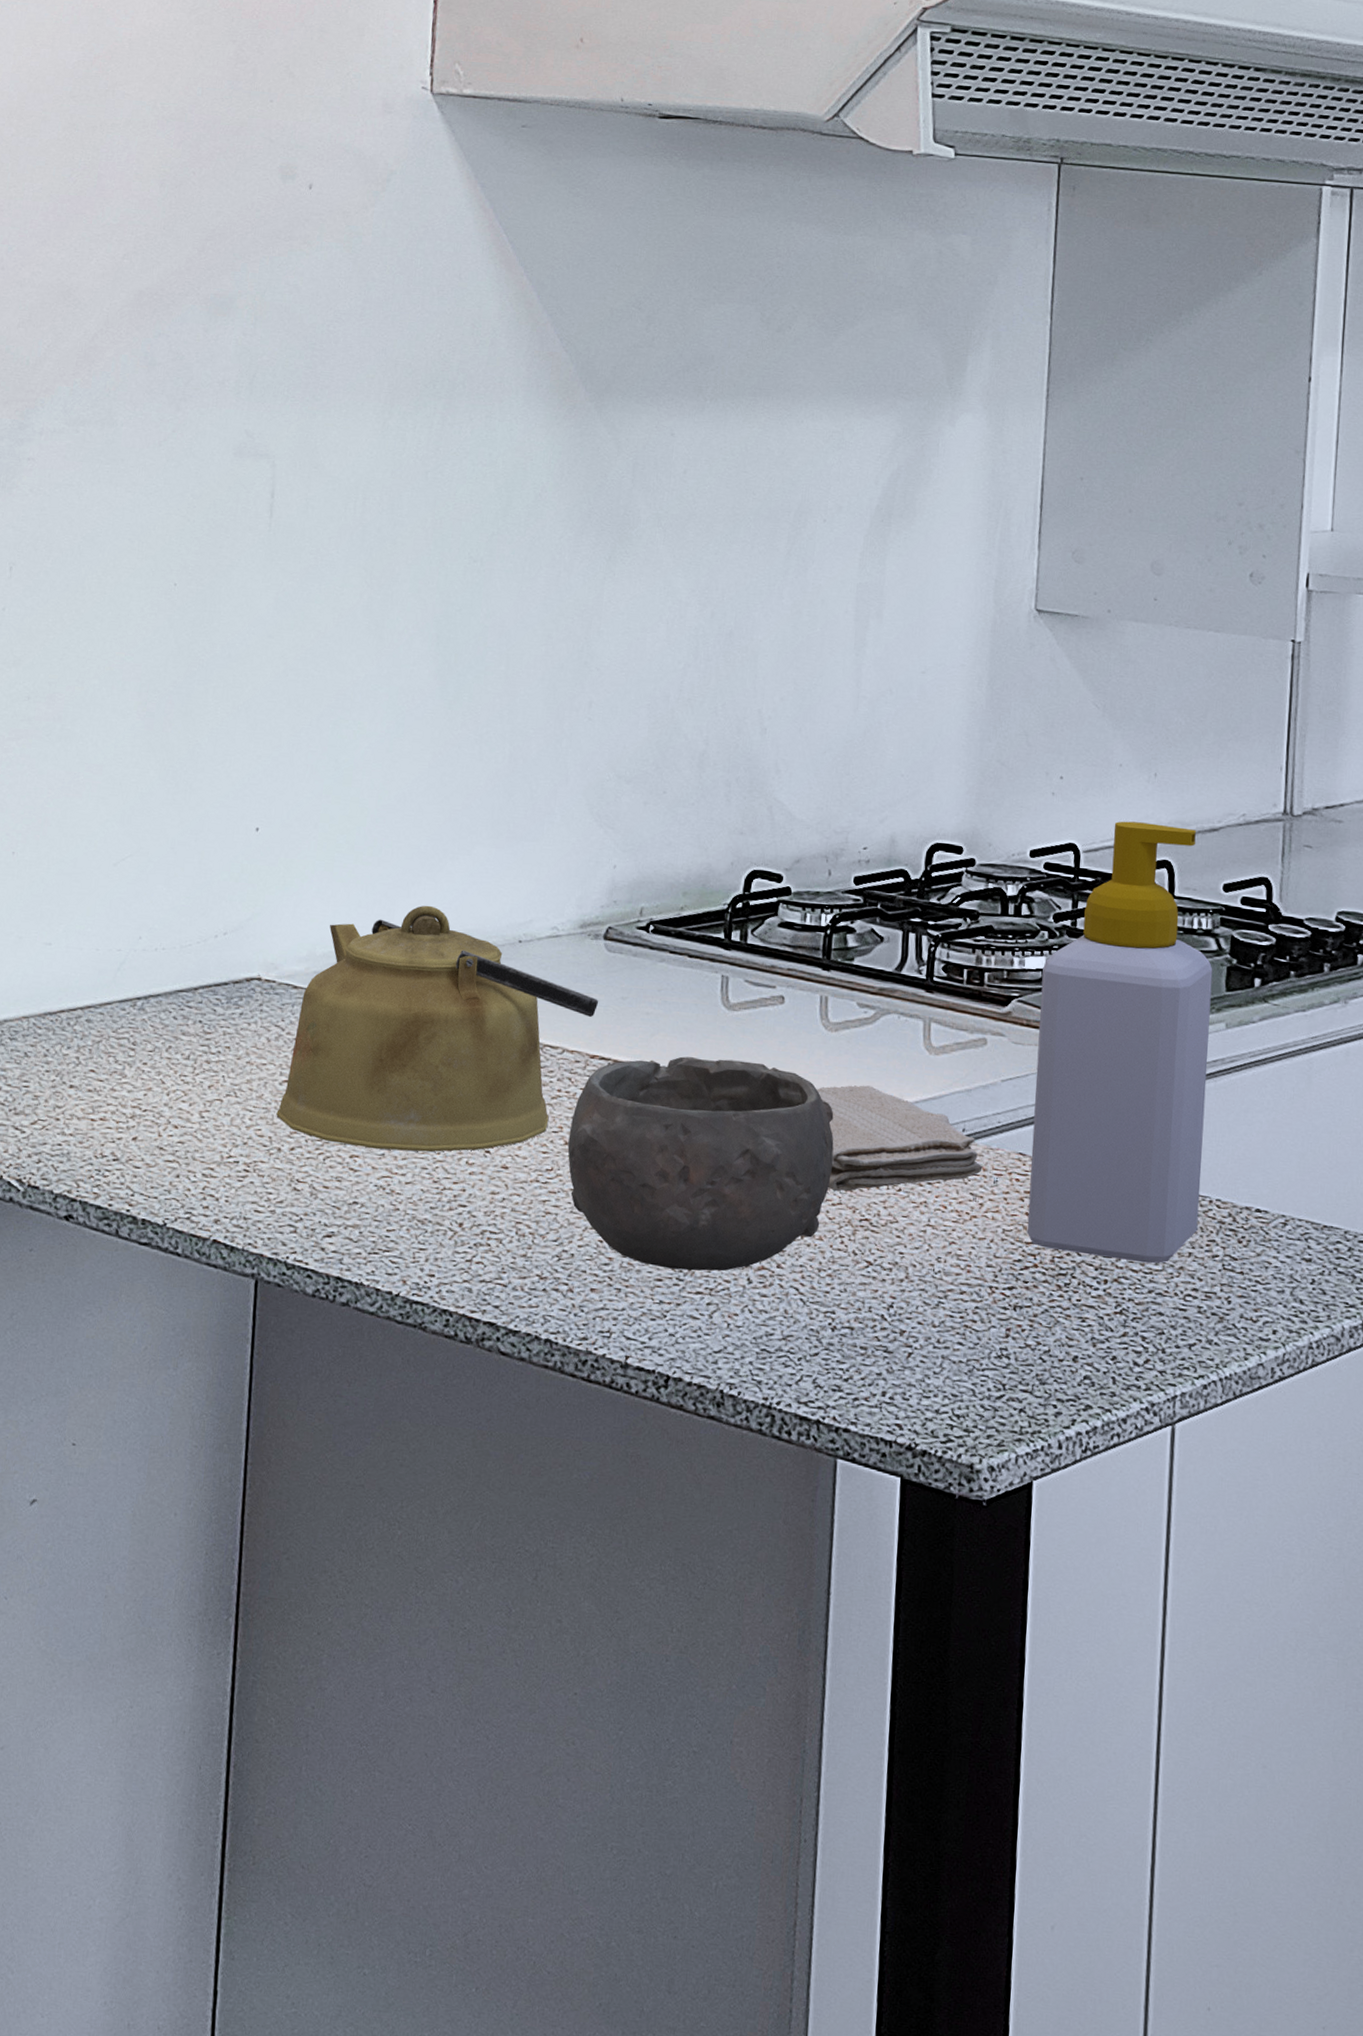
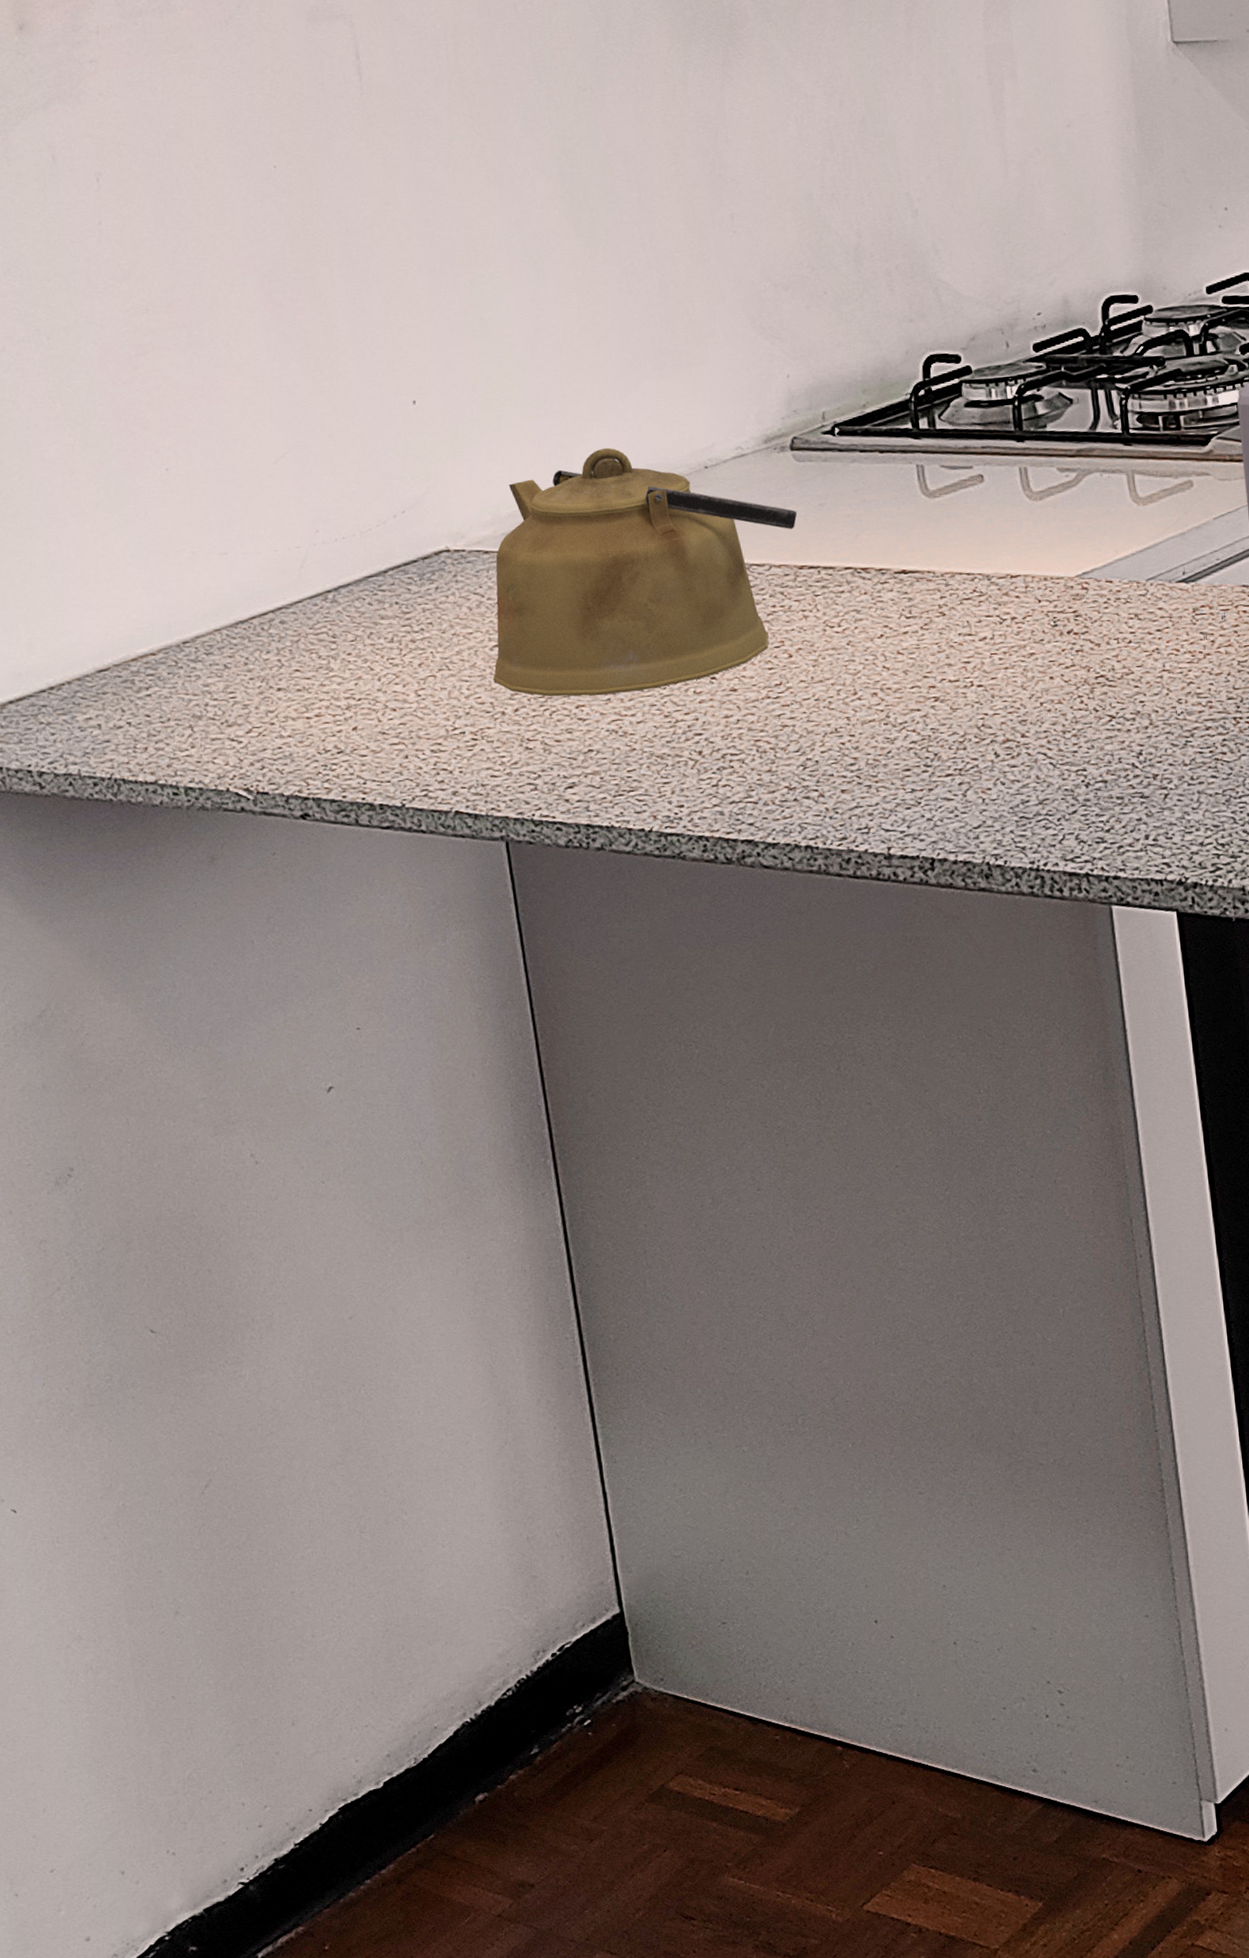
bowl: present [567,1056,834,1271] -> none [791,544,1060,758]
washcloth: present [817,1085,983,1192] -> none [1031,546,1209,655]

